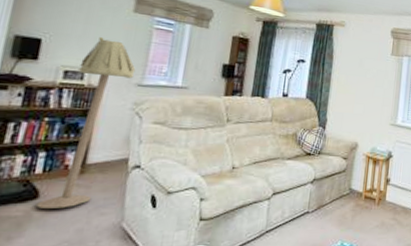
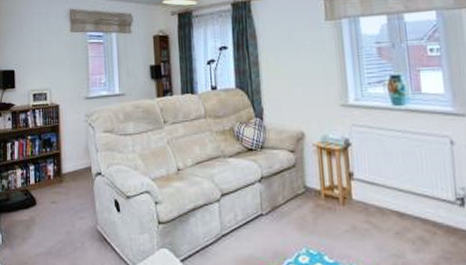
floor lamp: present [35,37,136,208] -> none [35,60,82,213]

